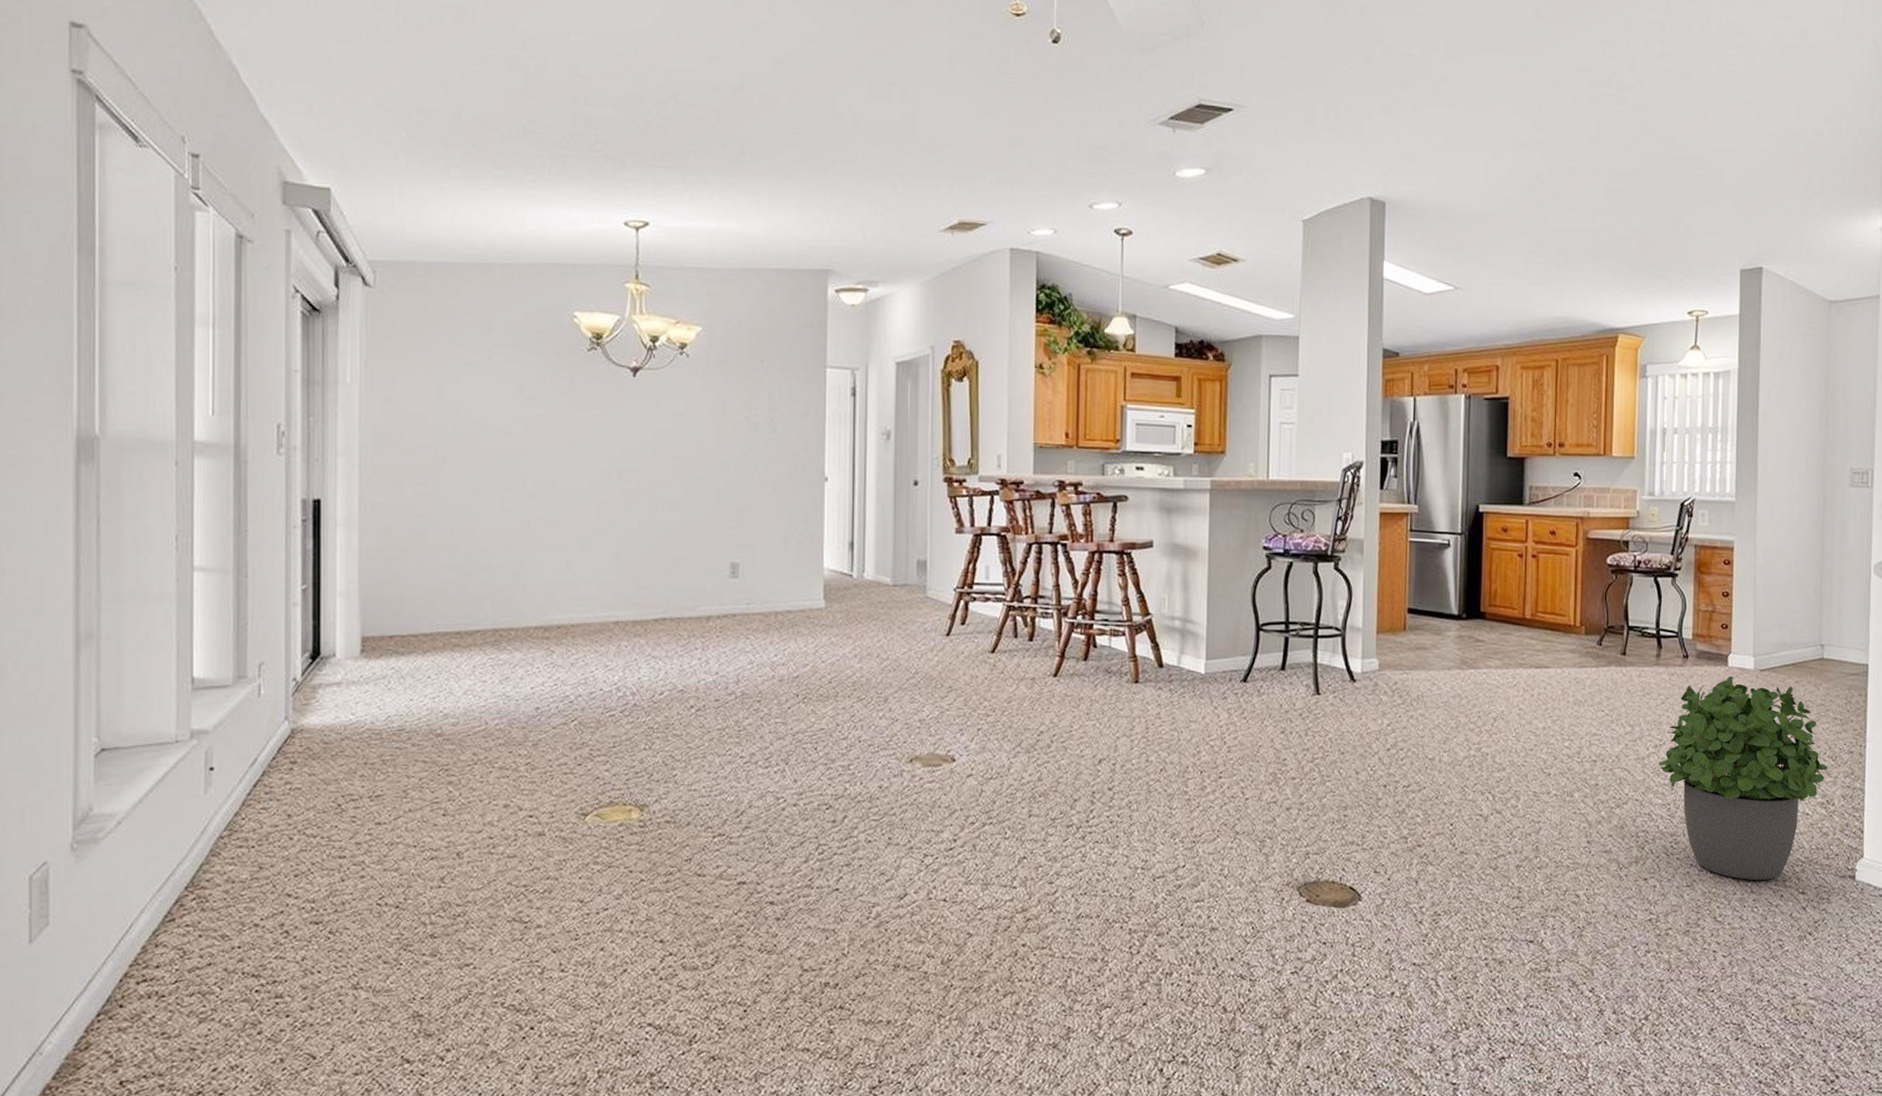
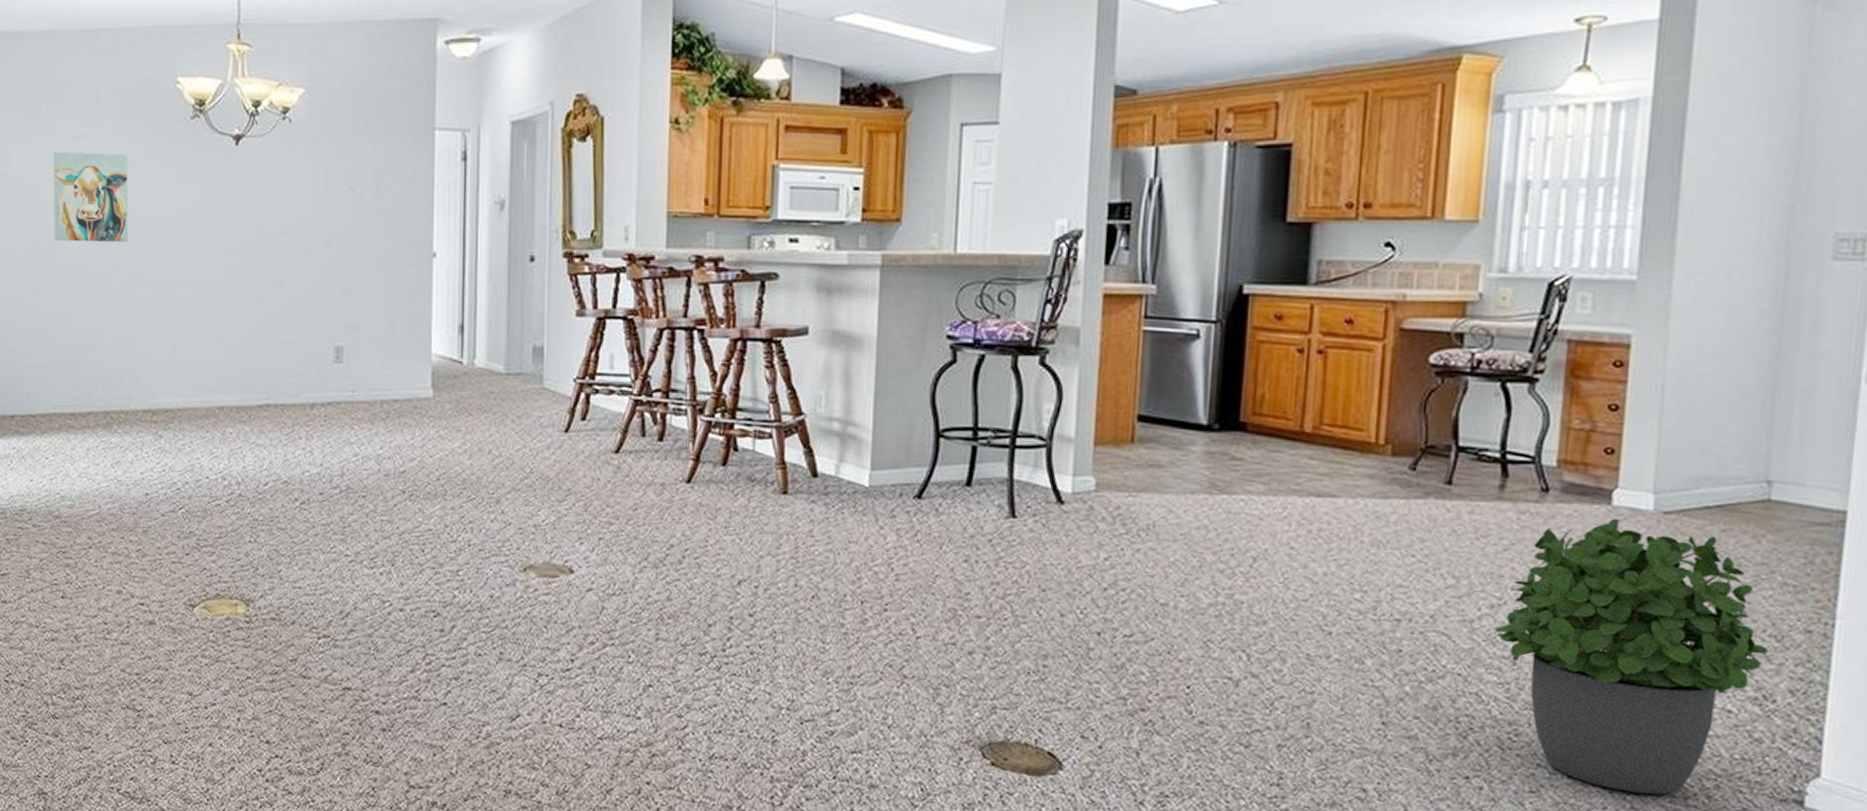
wall art: none [441,377,522,466] -> present [53,151,129,243]

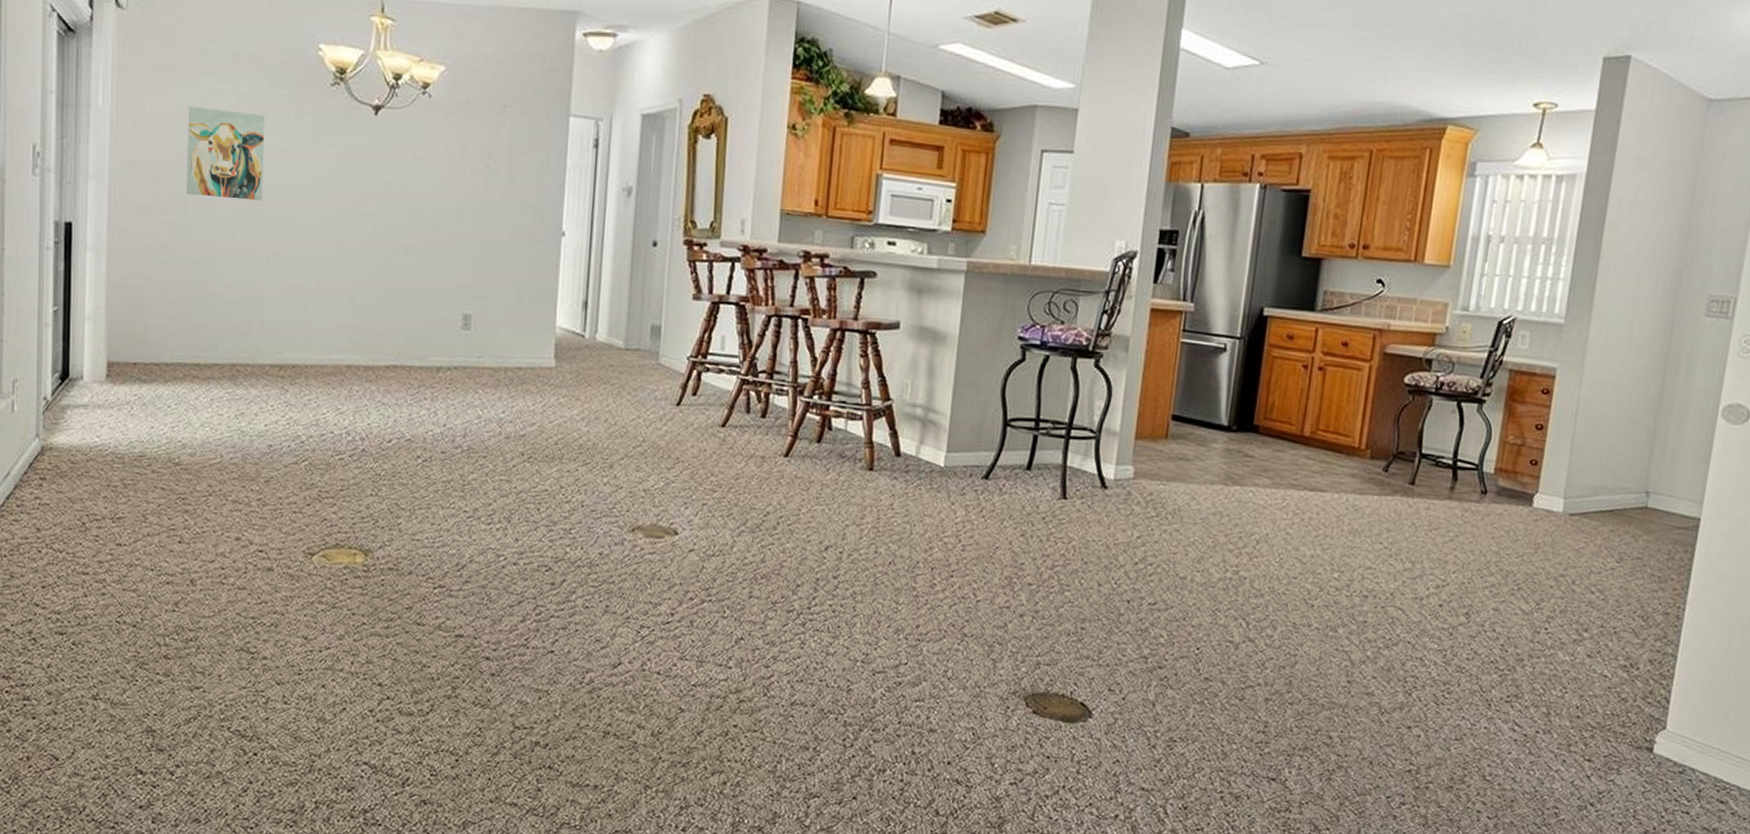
potted plant: present [1494,518,1769,795] -> none [1438,517,1637,742]

